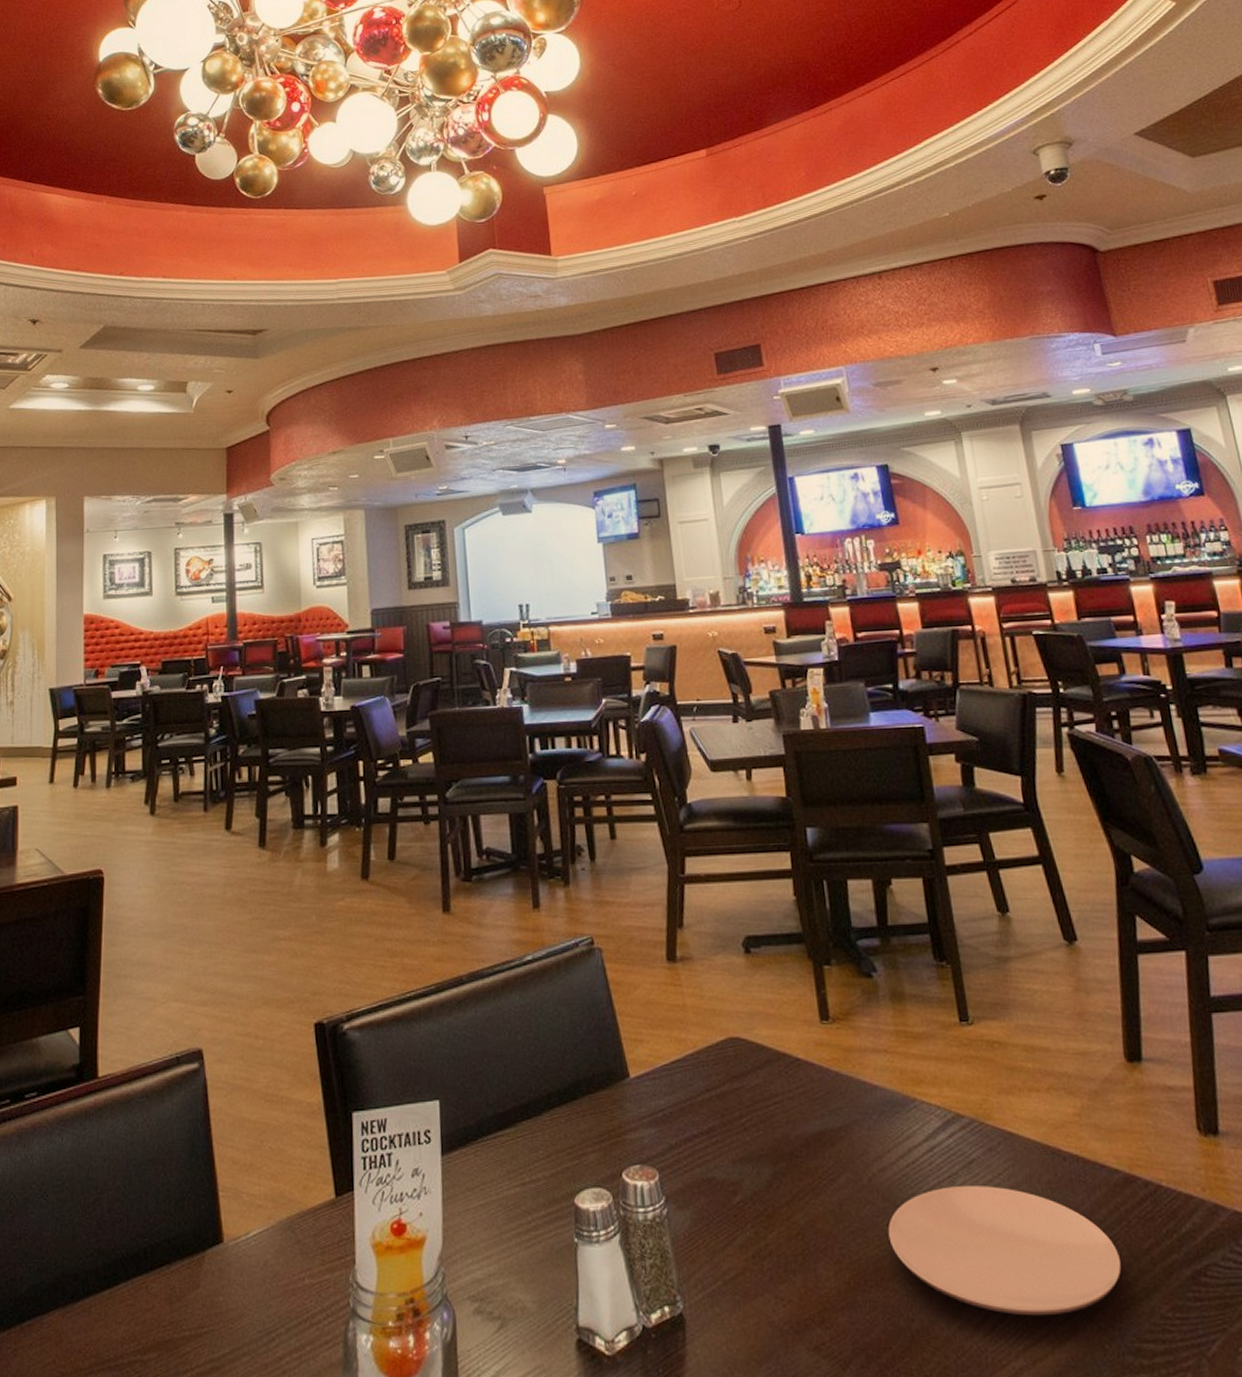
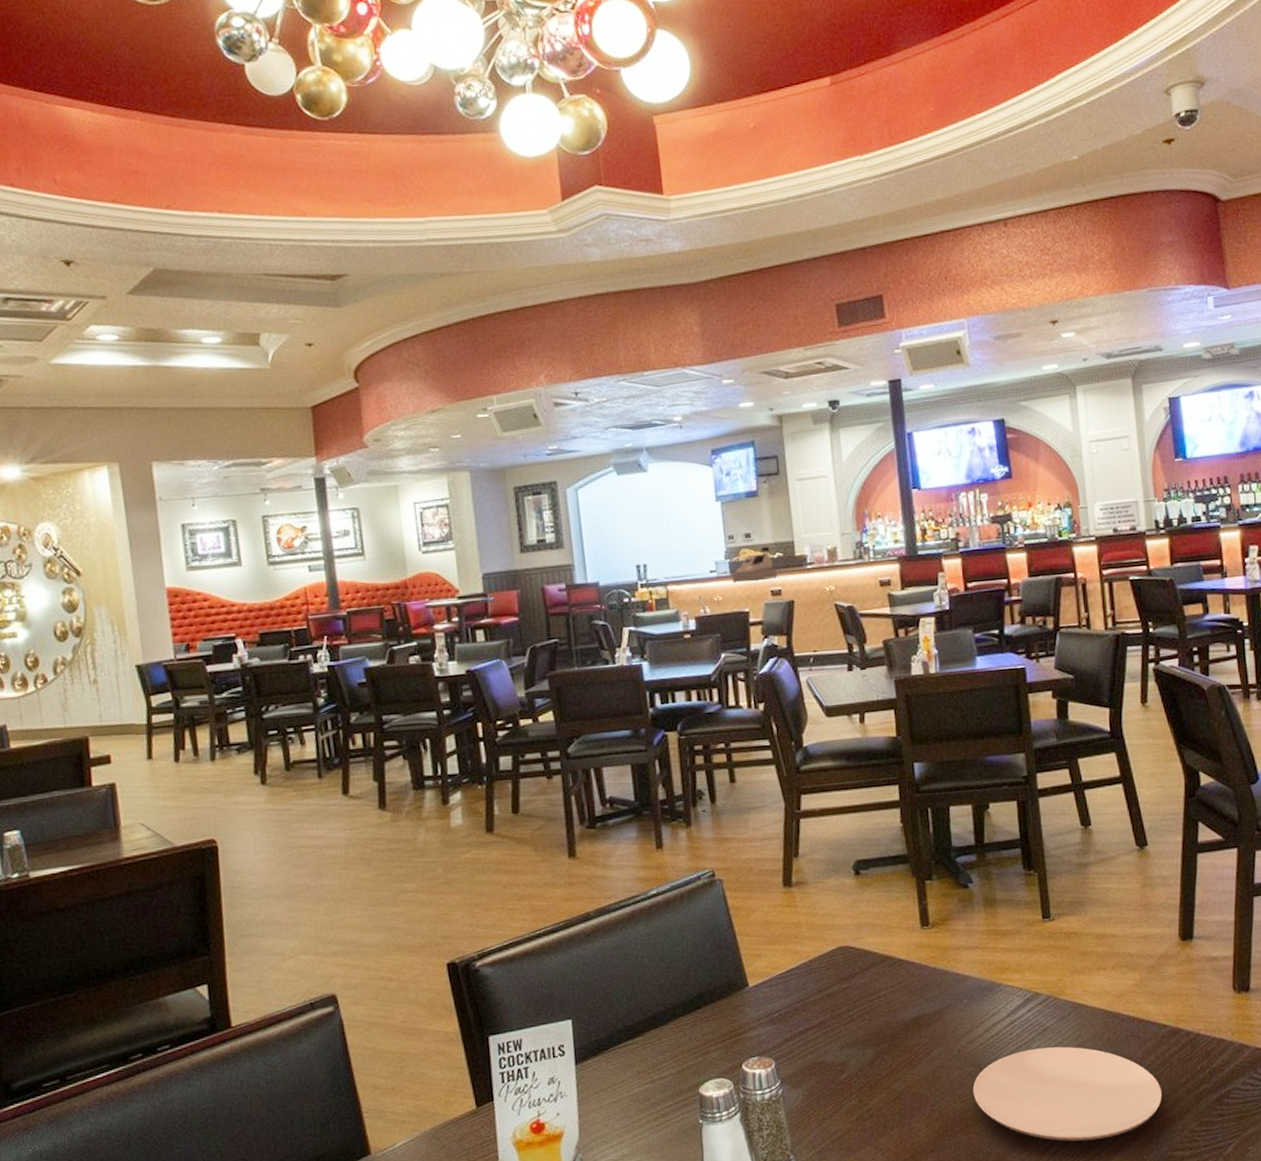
cash register: none [613,589,659,626] -> present [731,547,777,583]

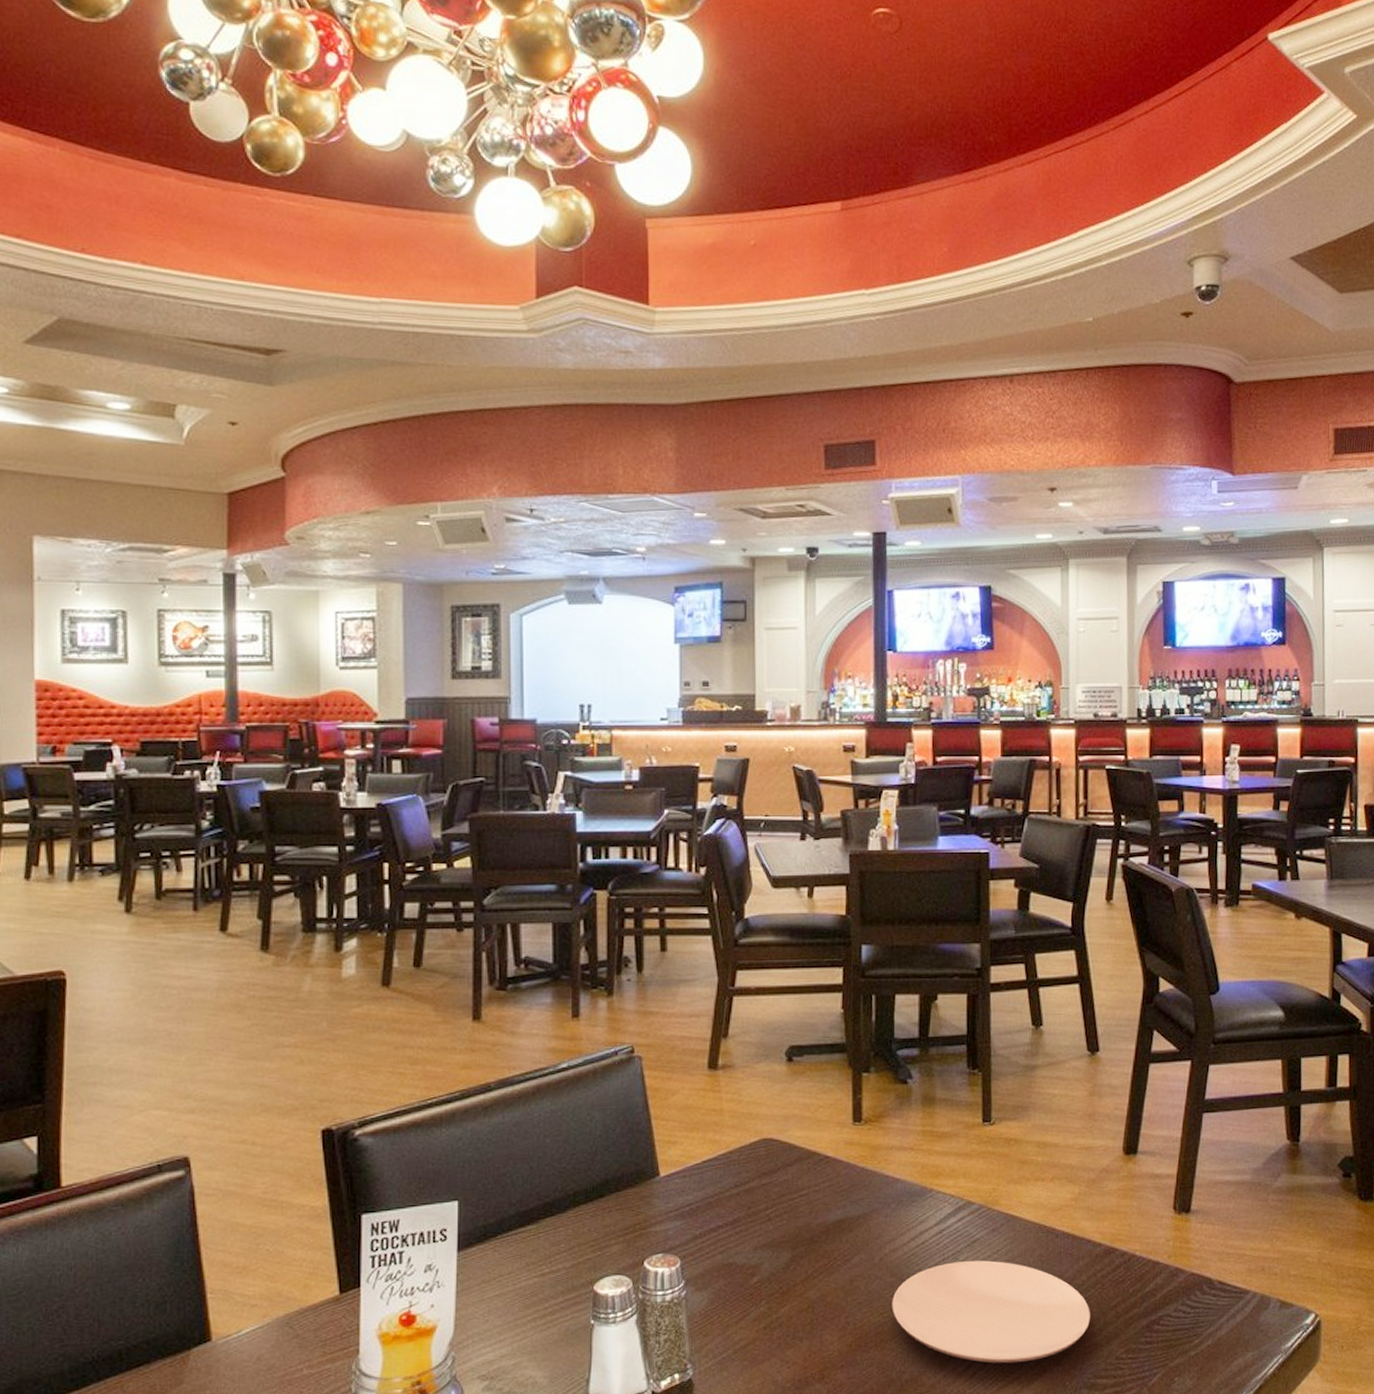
cash register: present [731,547,777,583] -> none [684,698,734,734]

